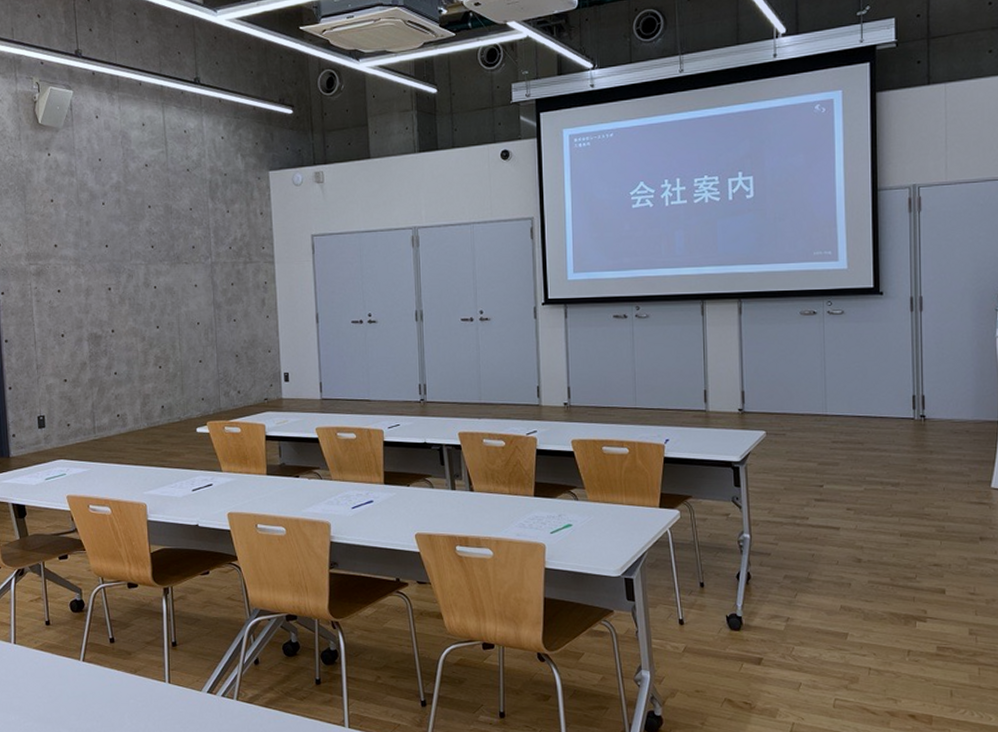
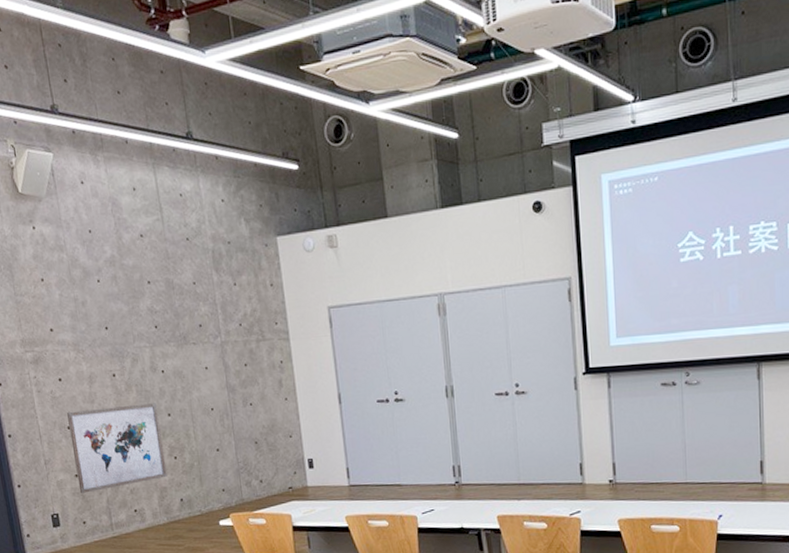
wall art: none [63,316,151,397] -> present [67,403,168,493]

